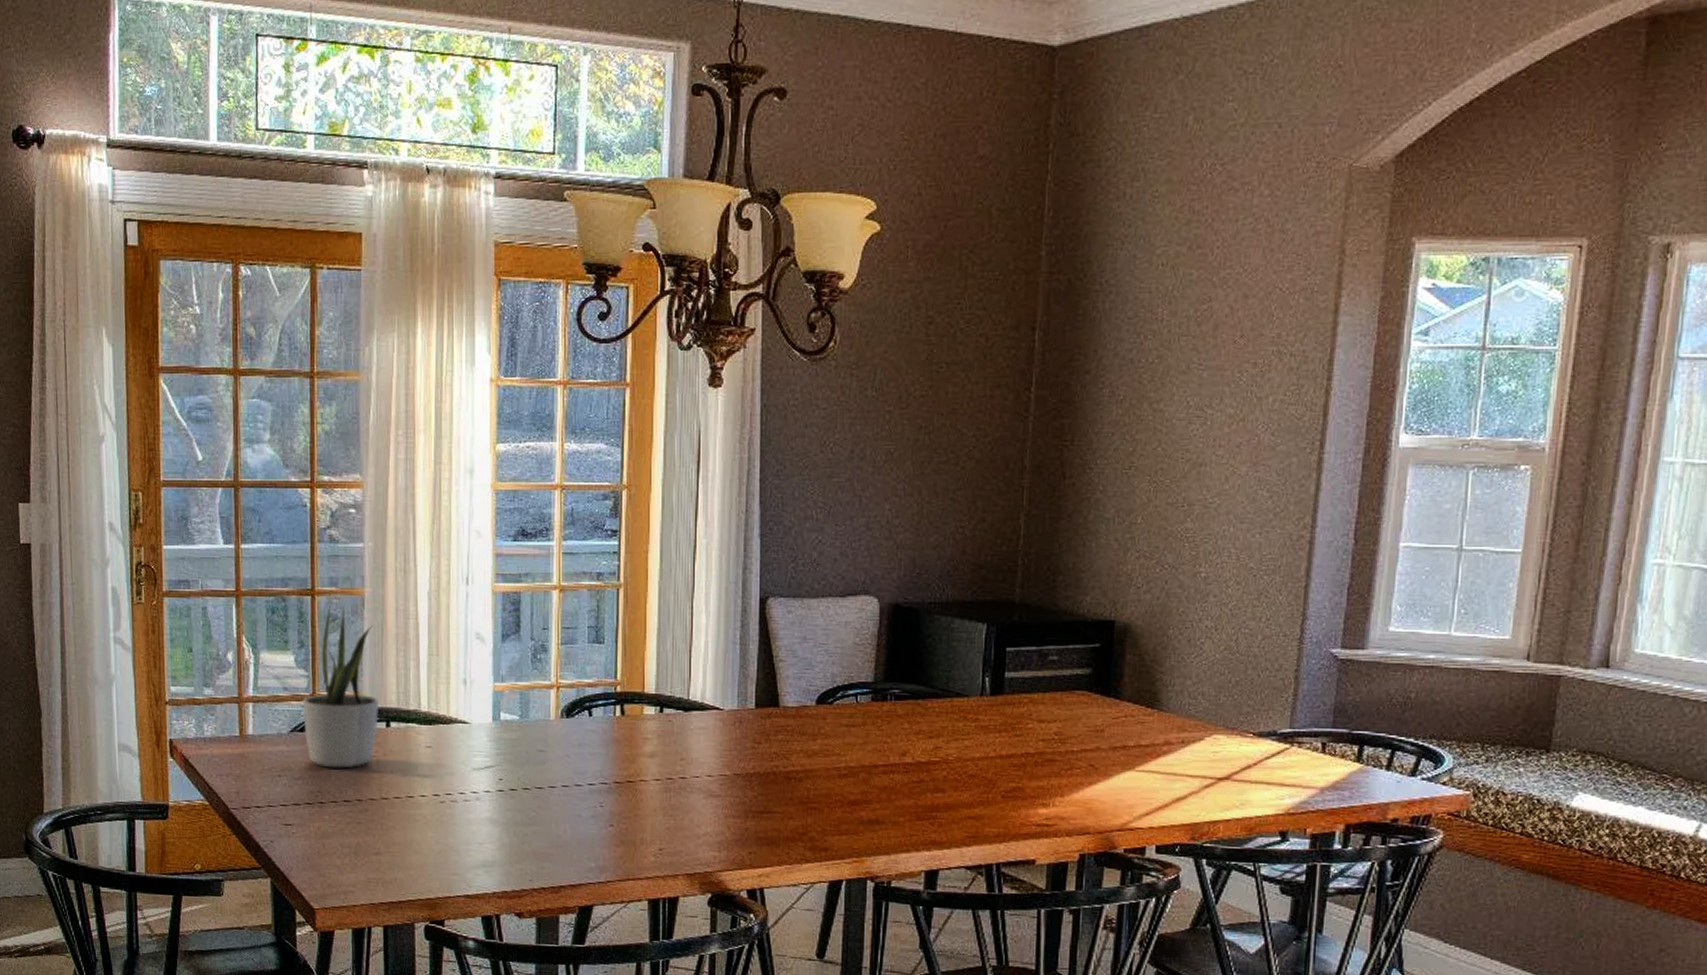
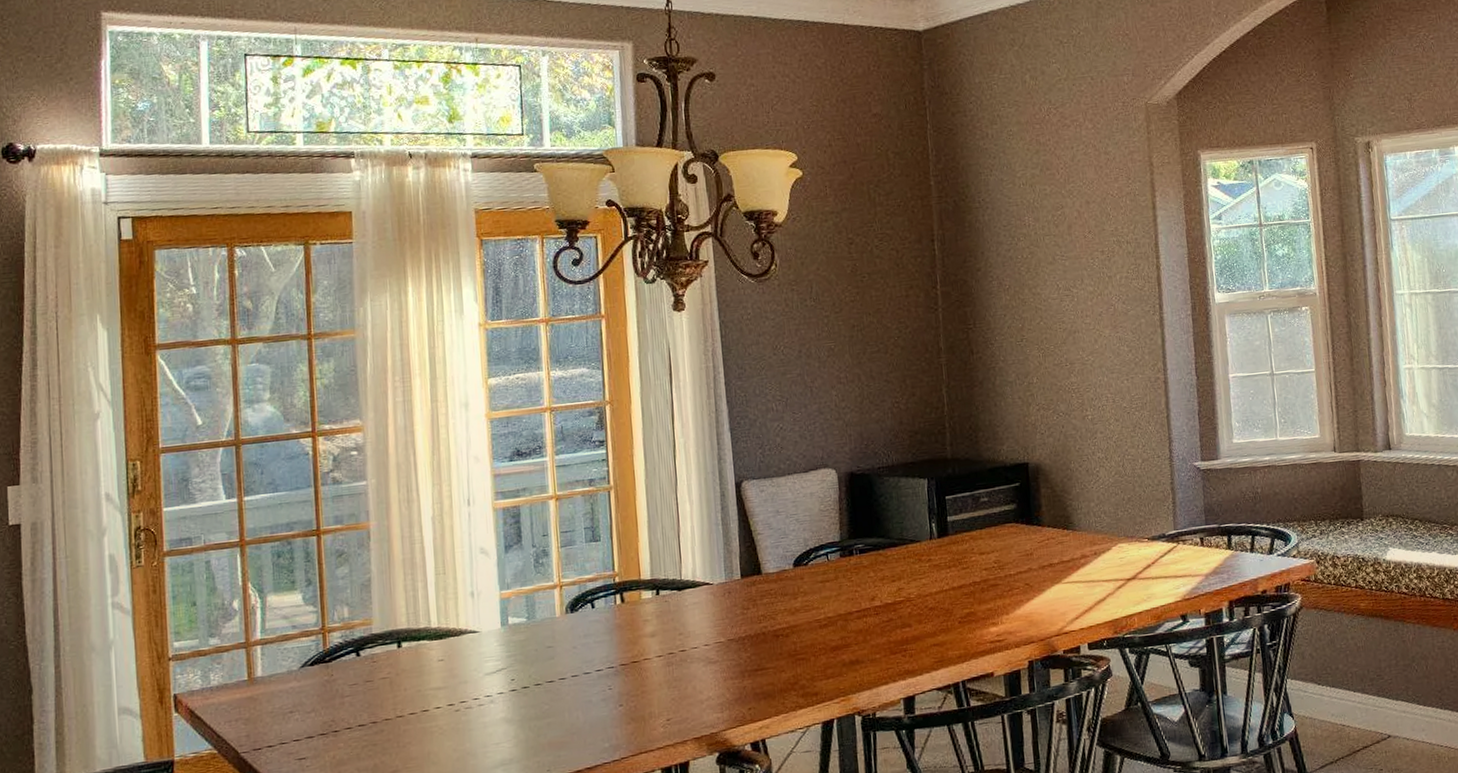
potted plant: present [302,598,378,769] -> none [312,535,389,696]

